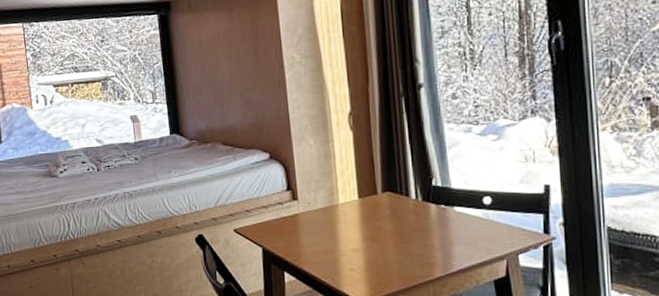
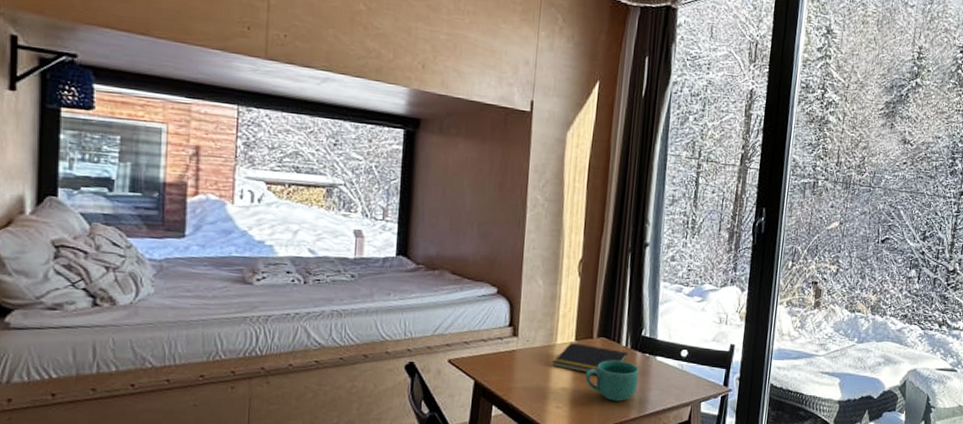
notepad: none [338,200,420,232] -> present [552,342,627,374]
mug: none [375,215,438,260] -> present [585,360,639,401]

